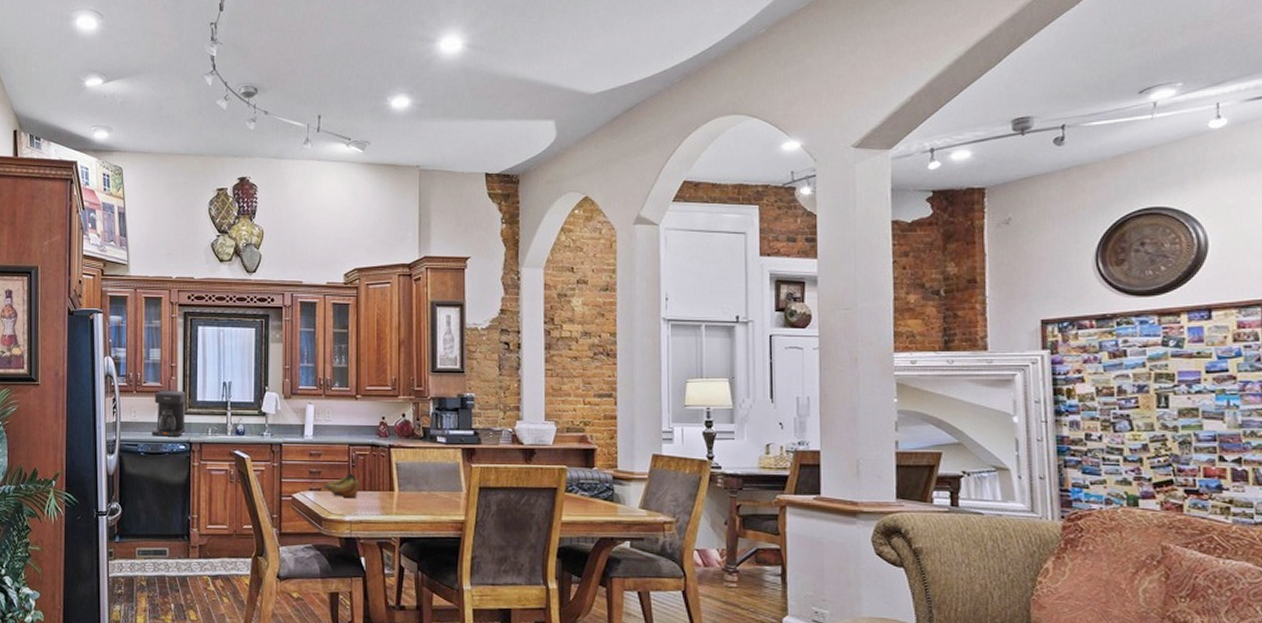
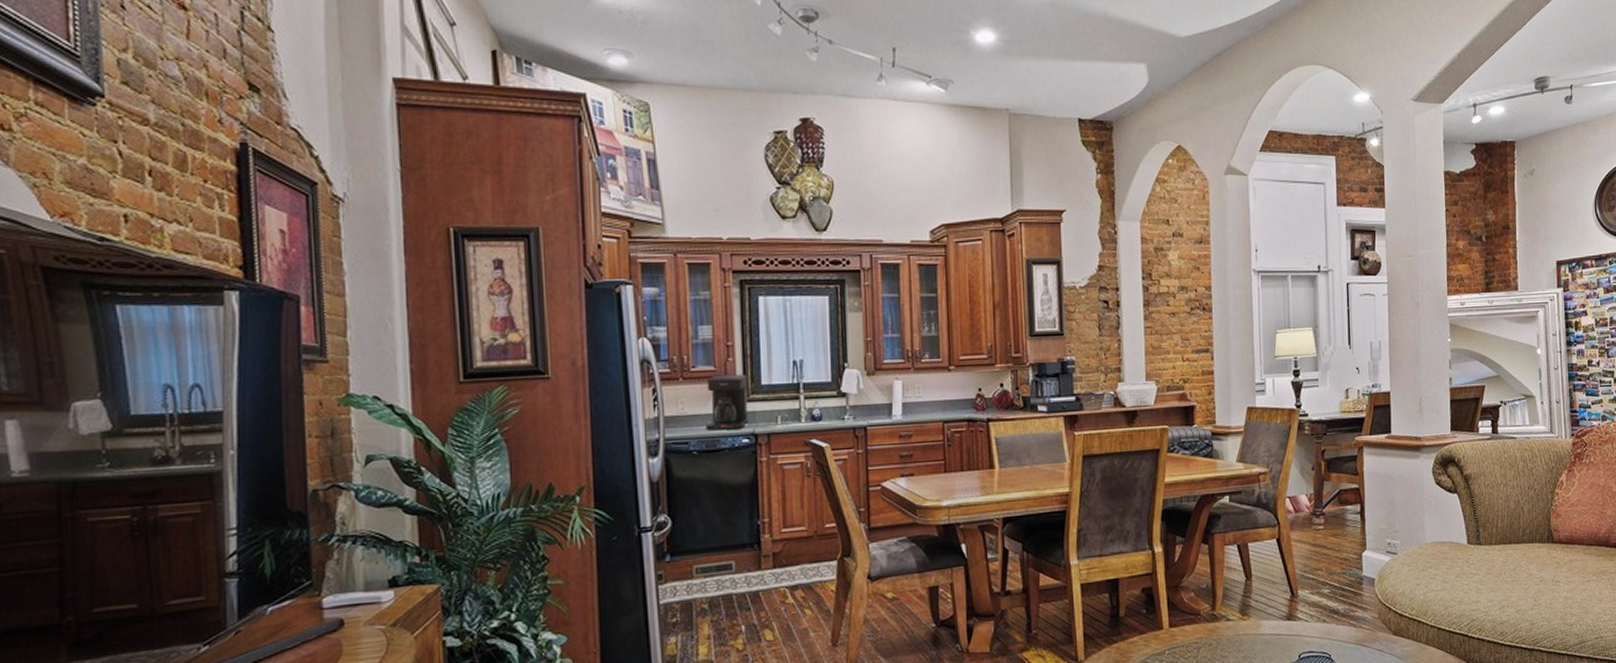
fruit: present [323,473,360,499] -> none [916,453,957,482]

